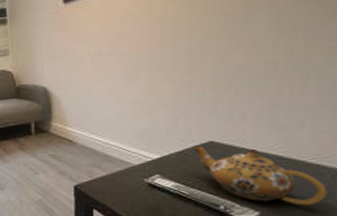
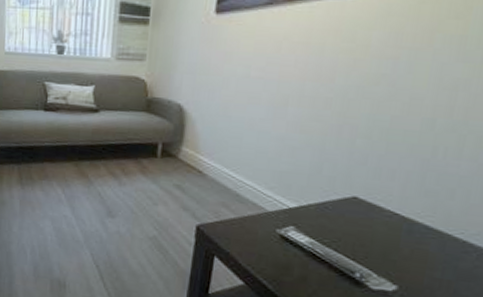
teapot: present [193,145,327,206] -> none [334,198,471,287]

